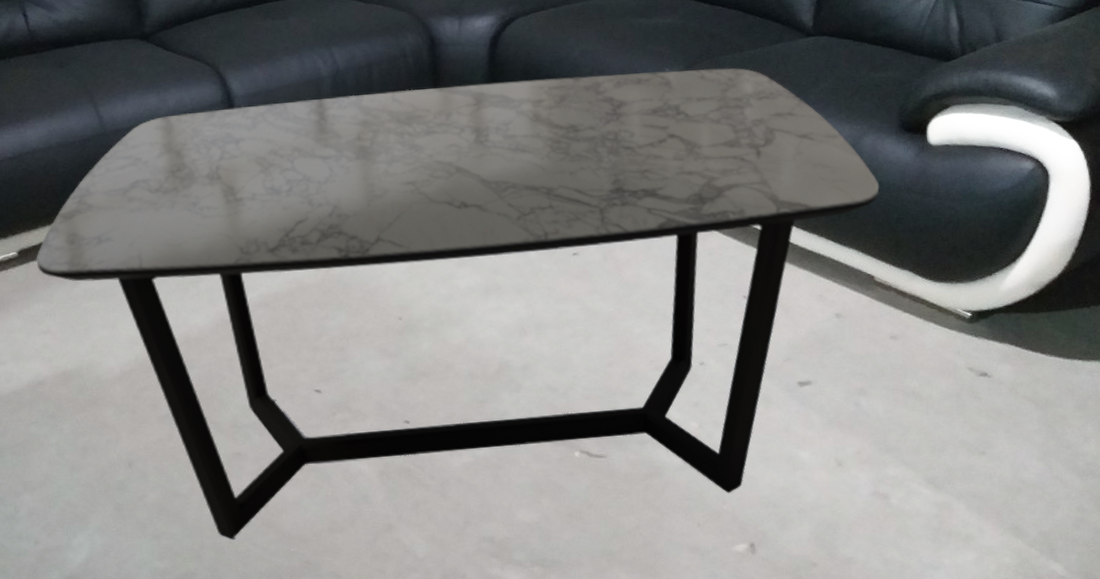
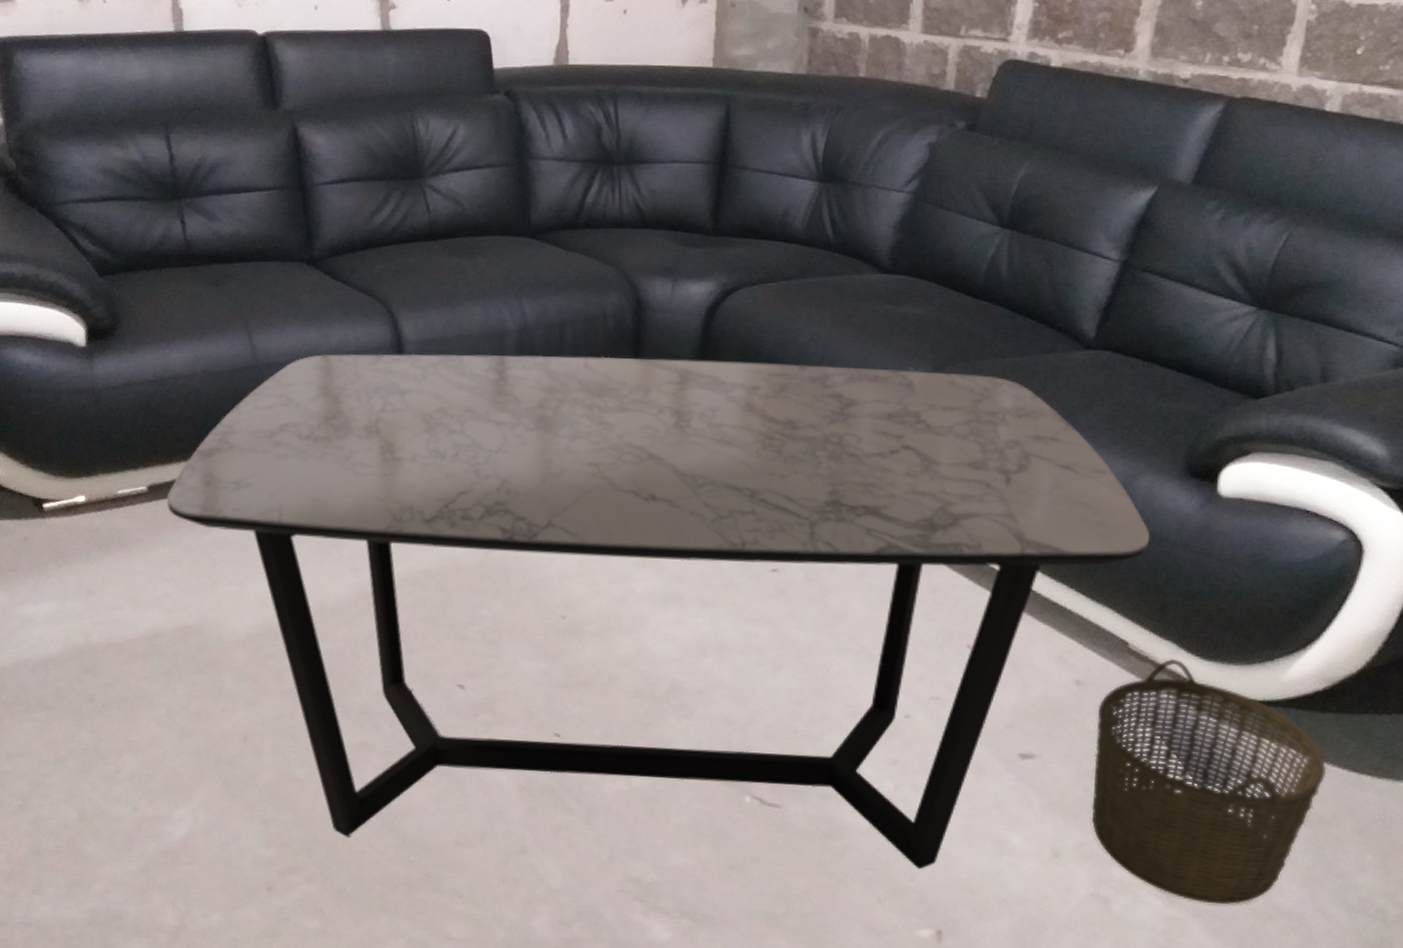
basket: none [856,284,1047,487] -> present [1091,658,1327,905]

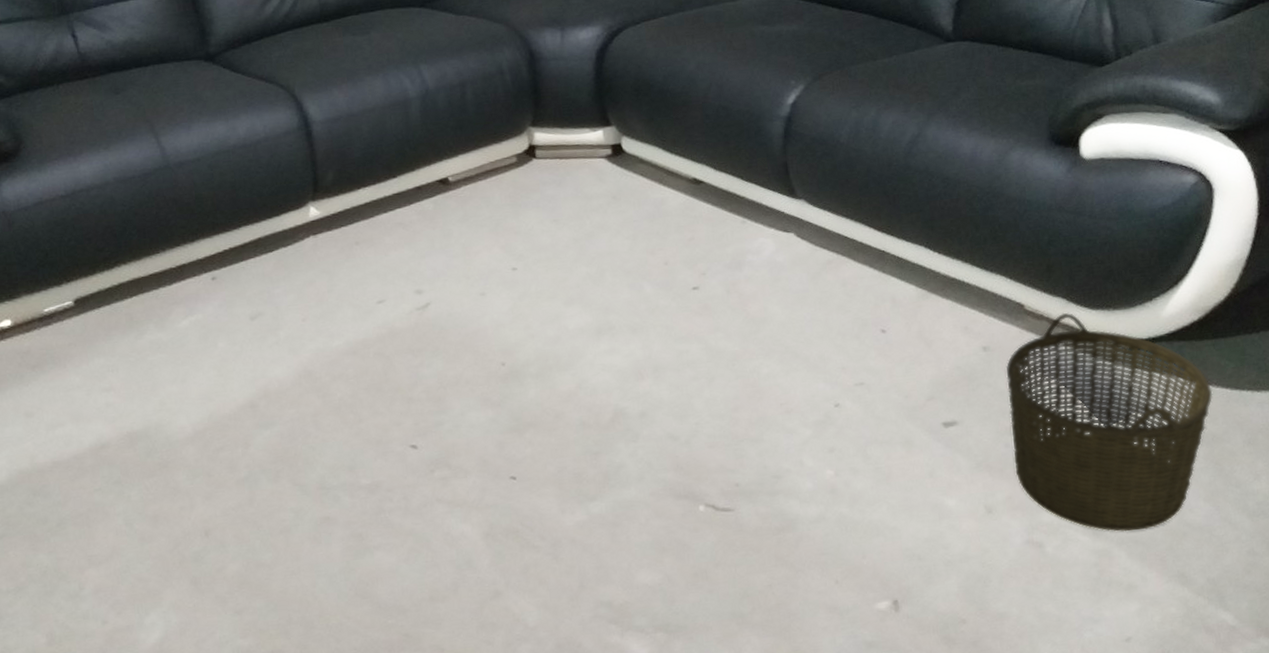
coffee table: present [166,353,1151,870] -> none [94,78,1029,612]

